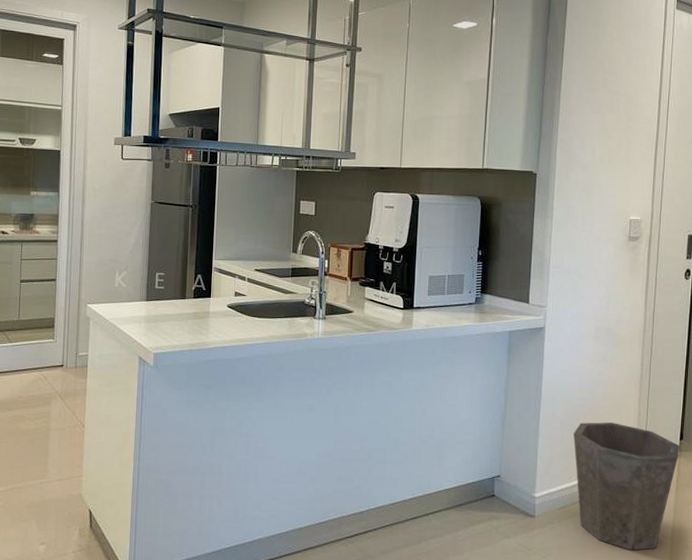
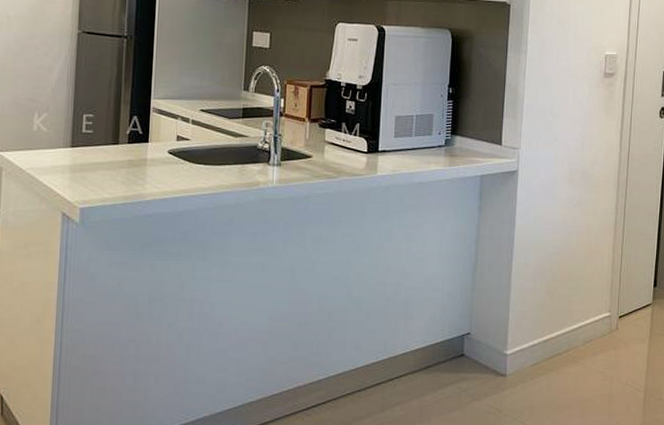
waste bin: present [573,422,681,550] -> none [547,271,654,406]

